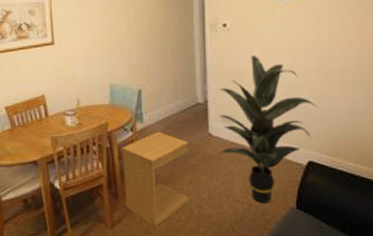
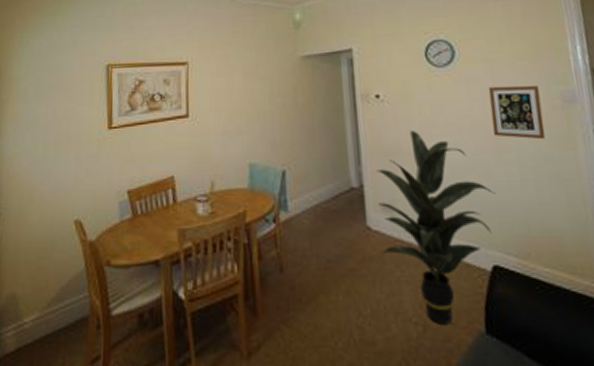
side table: present [122,132,190,226] -> none [263,224,349,357]
picture frame: none [324,15,370,63] -> present [488,85,545,140]

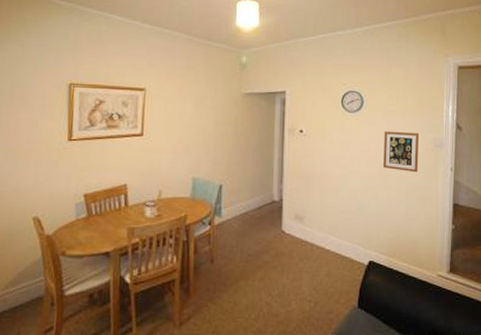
indoor plant: present [376,131,496,325] -> none [292,160,378,302]

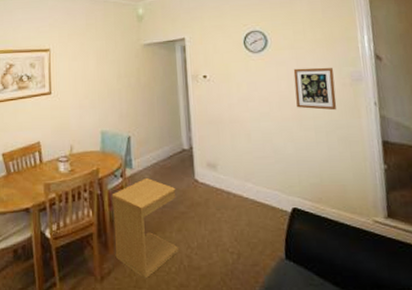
side table: none [196,227,263,325] -> present [113,178,180,279]

